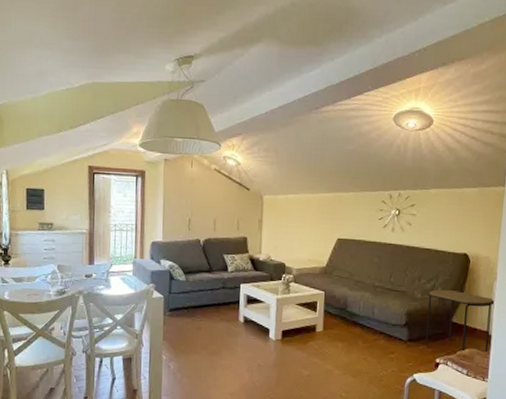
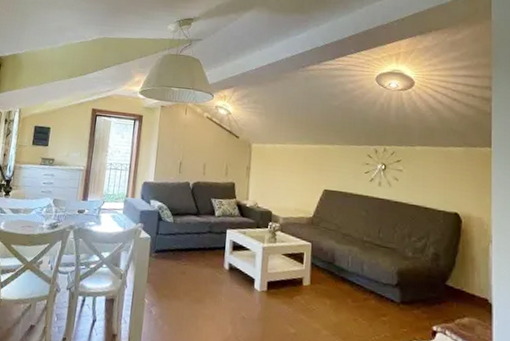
side table: present [425,290,495,354] -> none [419,249,492,325]

